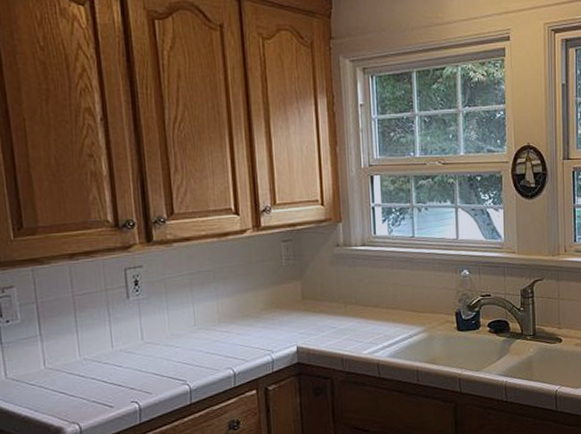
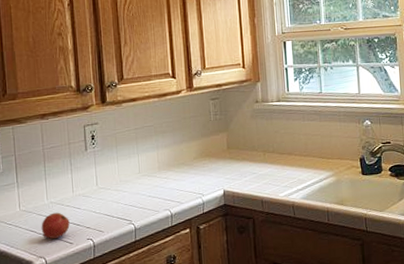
fruit: none [73,370,109,402] -> present [41,212,70,239]

